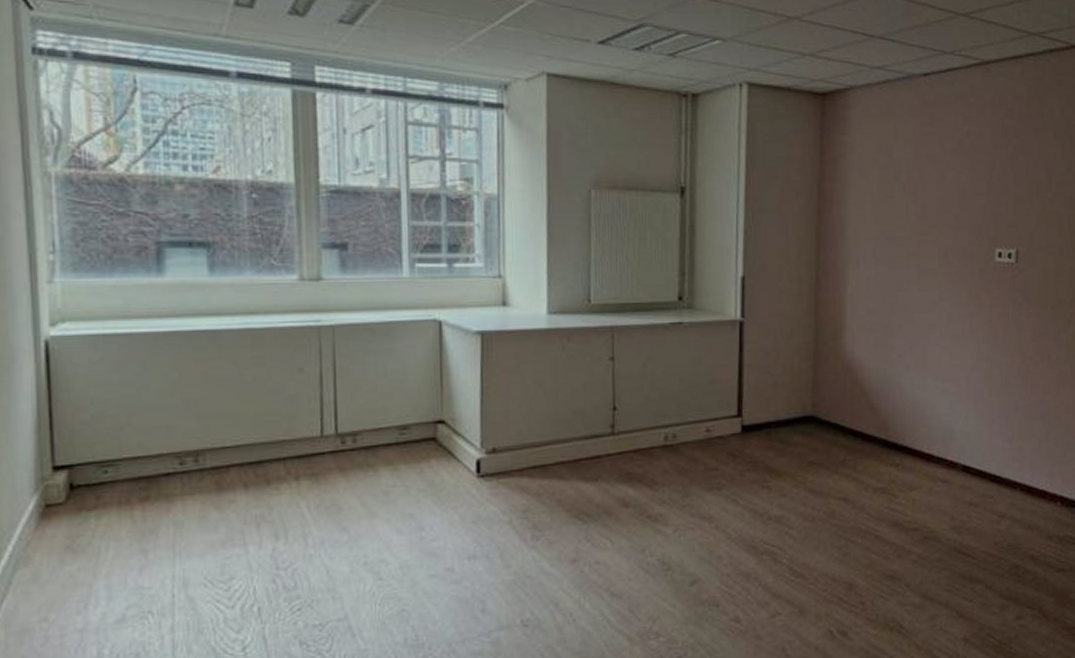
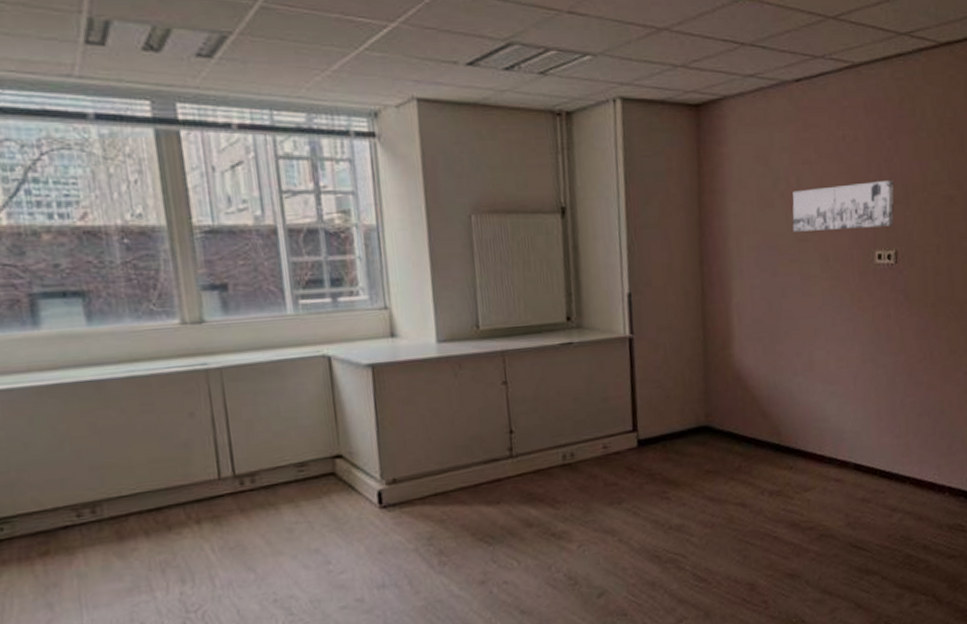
wall art: none [912,178,1019,225] -> present [792,179,894,232]

